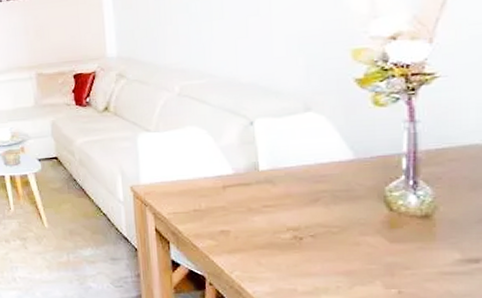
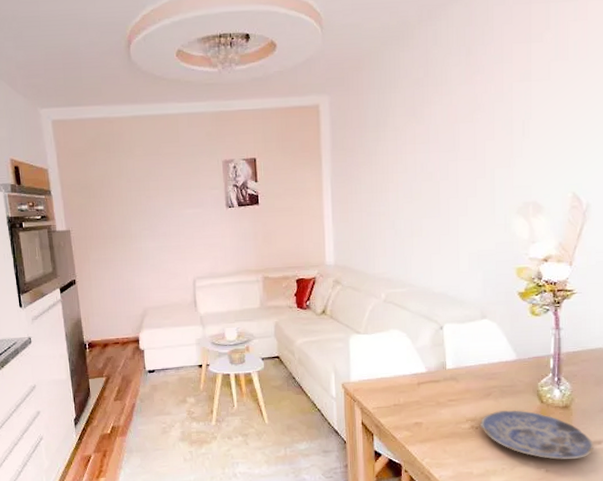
plate: none [306,219,469,280] -> present [480,410,594,460]

